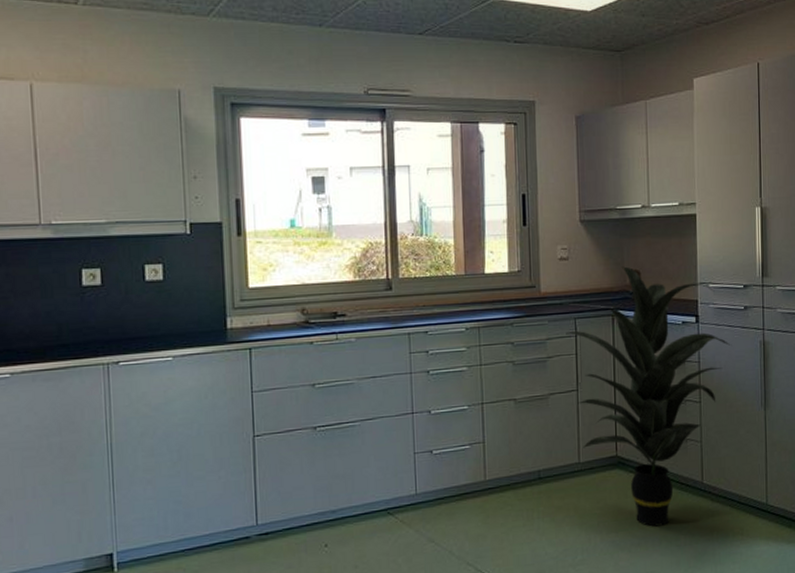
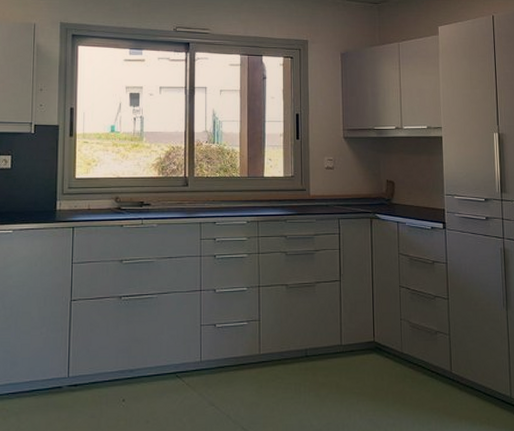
indoor plant: present [566,266,731,527] -> none [331,177,475,409]

